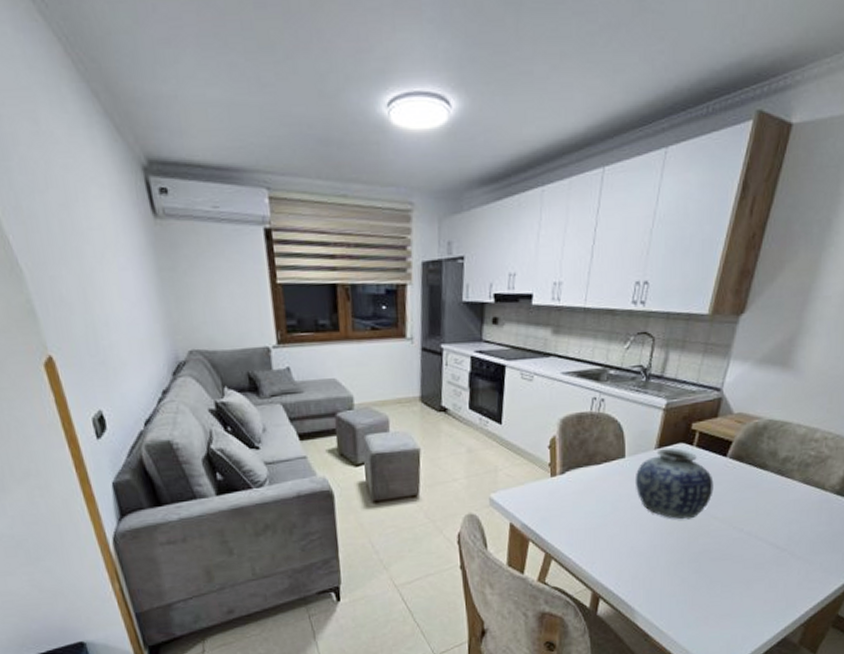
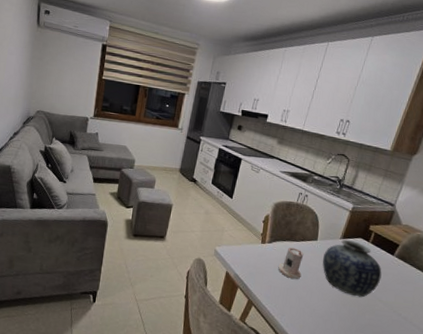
candle: none [578,473,610,515] -> present [278,247,304,280]

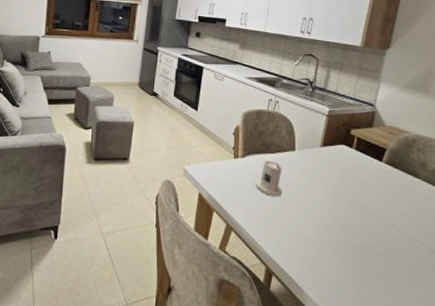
vase: present [322,239,382,298] -> none [303,147,372,213]

